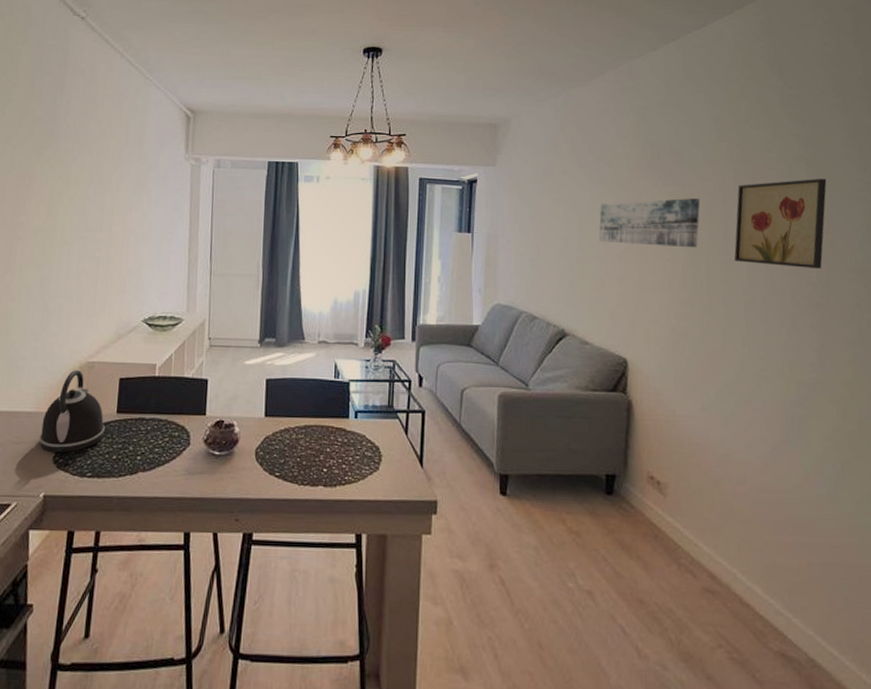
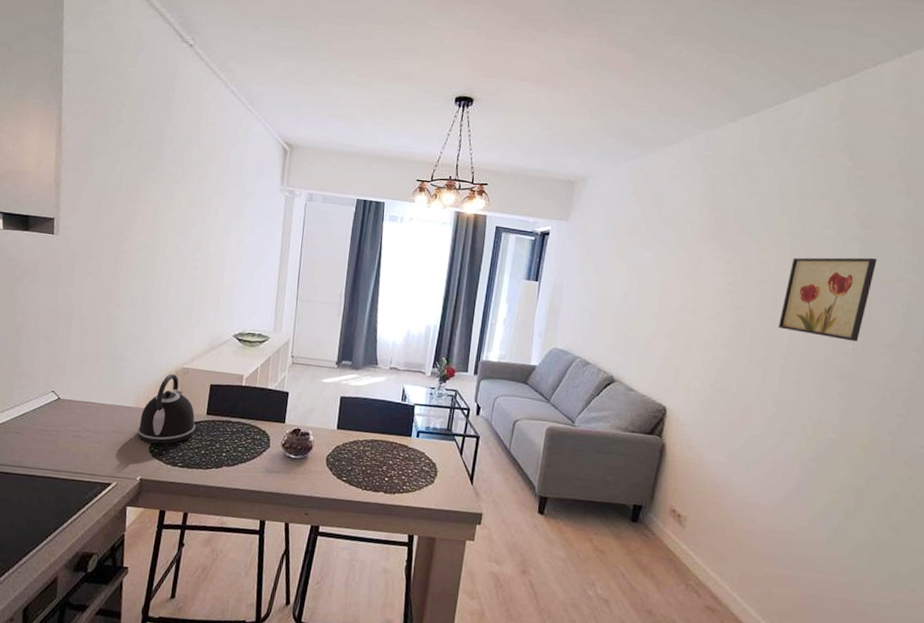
wall art: present [598,198,701,248] -> none [655,264,756,313]

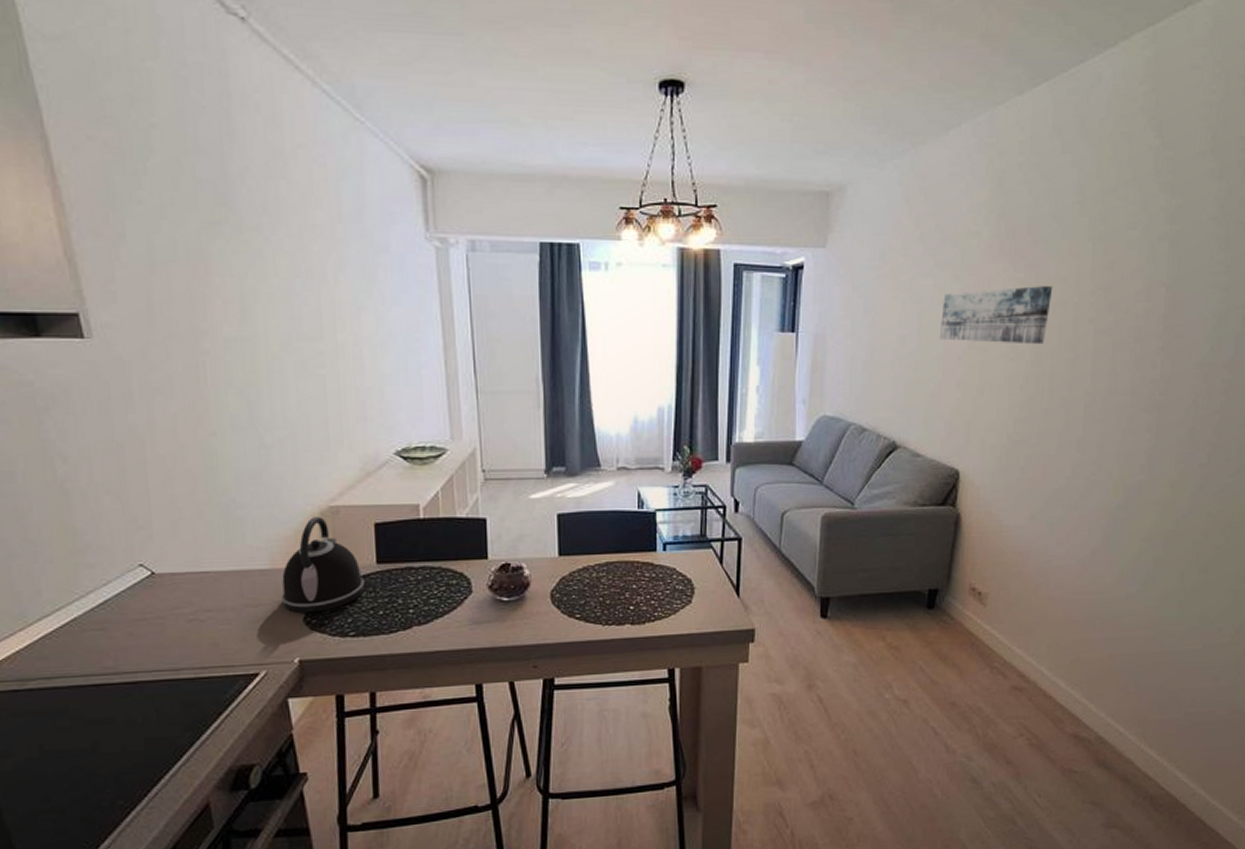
wall art: none [655,264,756,313] -> present [939,286,1053,345]
wall art: present [778,257,877,341] -> none [1080,260,1187,364]

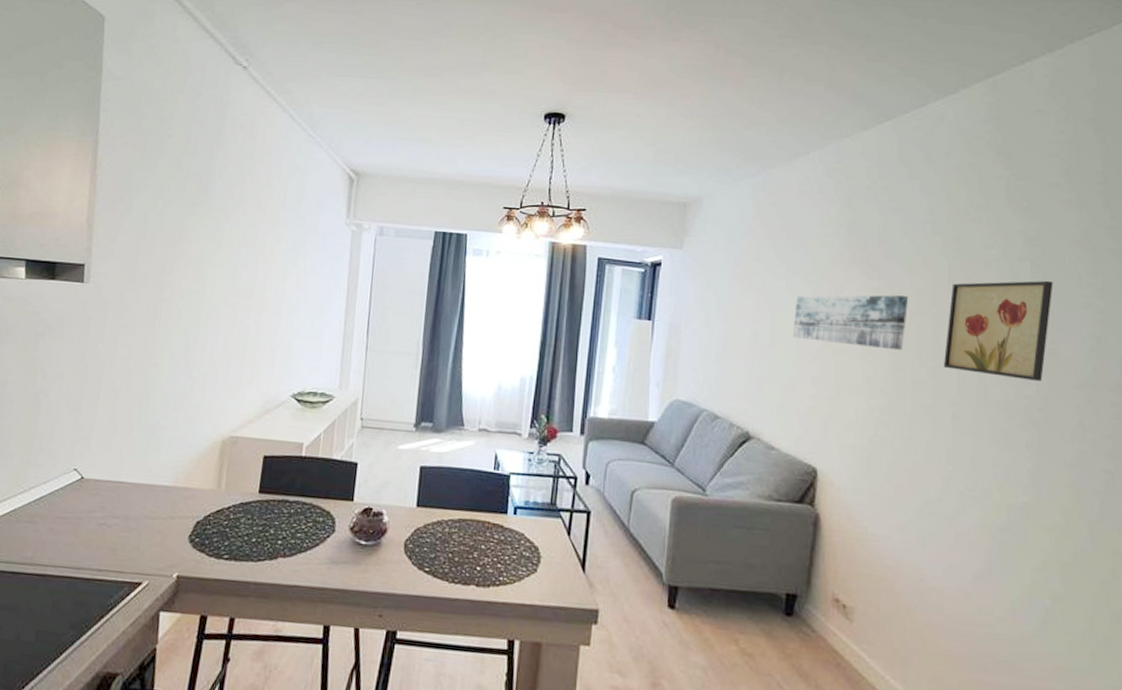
kettle: present [281,515,364,614] -> none [175,443,246,532]
wall art: none [1080,260,1187,364] -> present [943,280,1054,381]

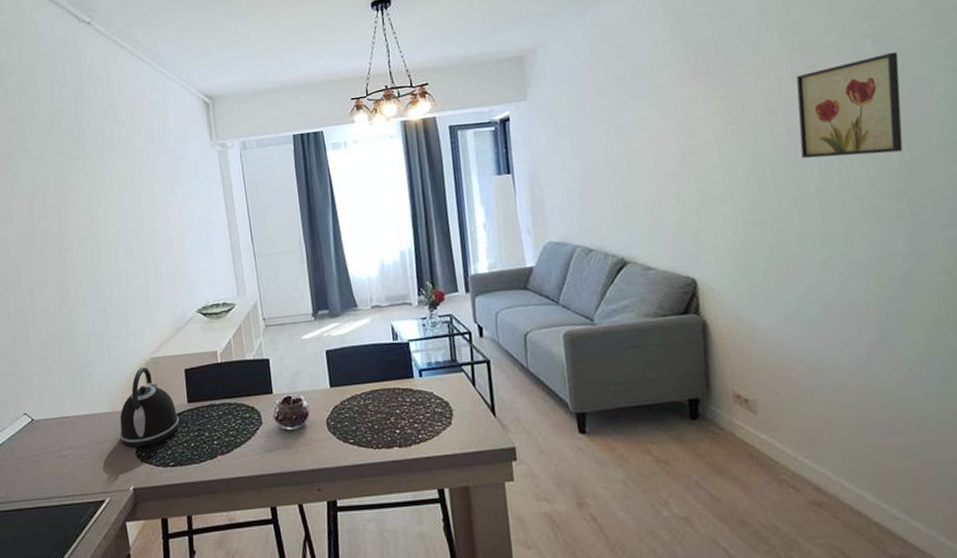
kettle: none [175,443,246,532] -> present [120,366,180,448]
wall art: present [792,295,909,351] -> none [645,98,759,161]

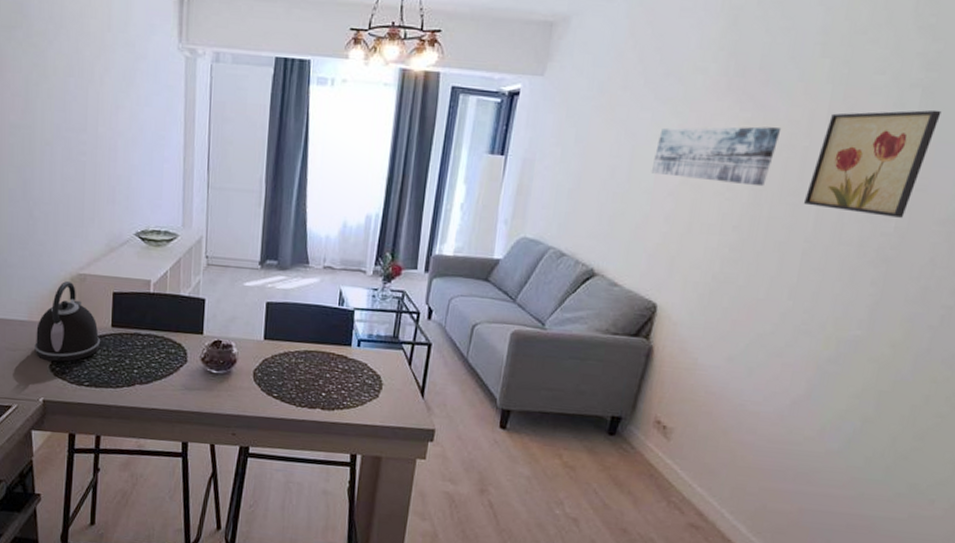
wall art: none [645,98,759,161] -> present [651,126,782,187]

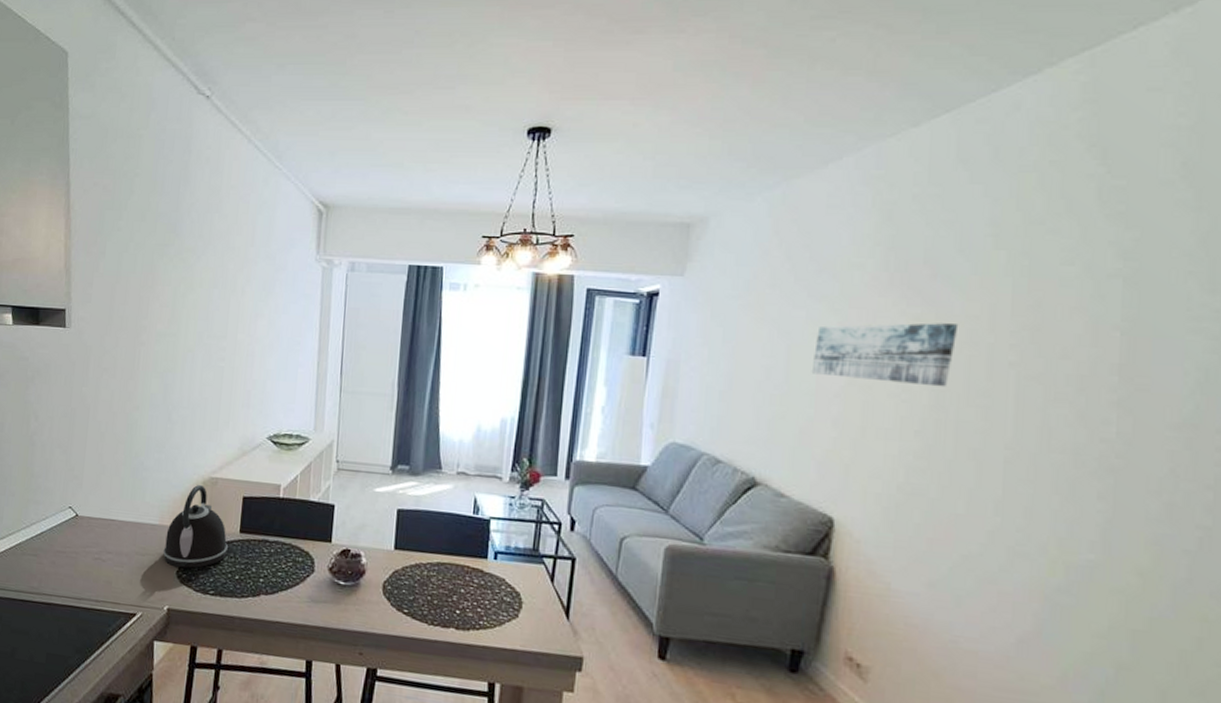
wall art: present [803,109,942,218] -> none [997,301,1152,422]

